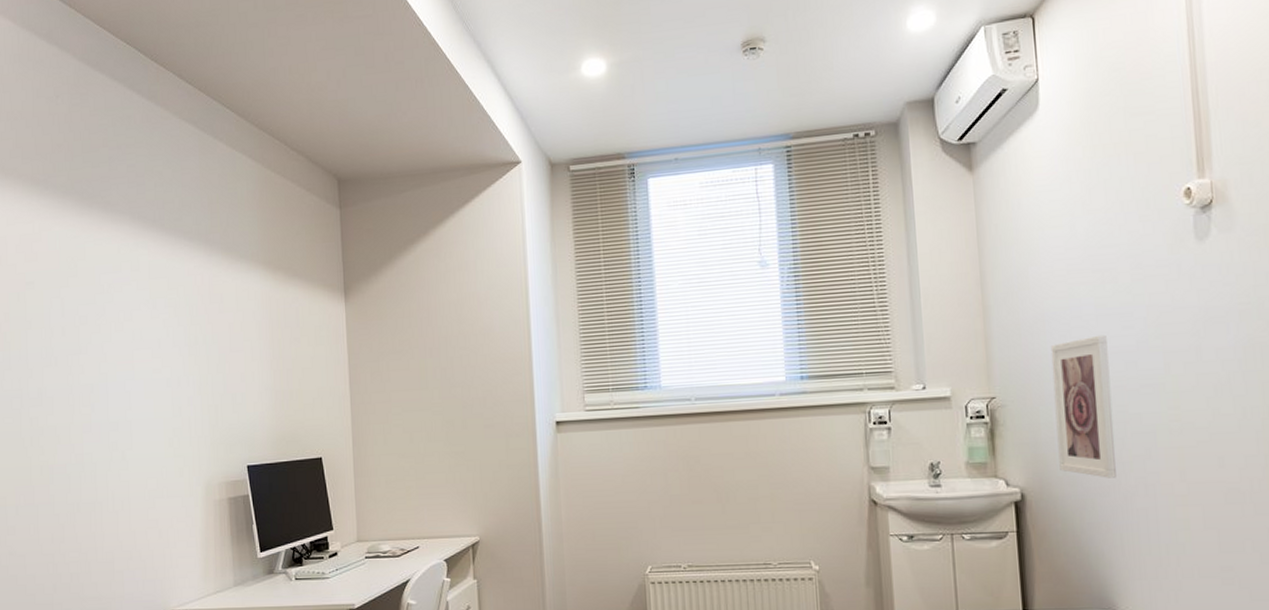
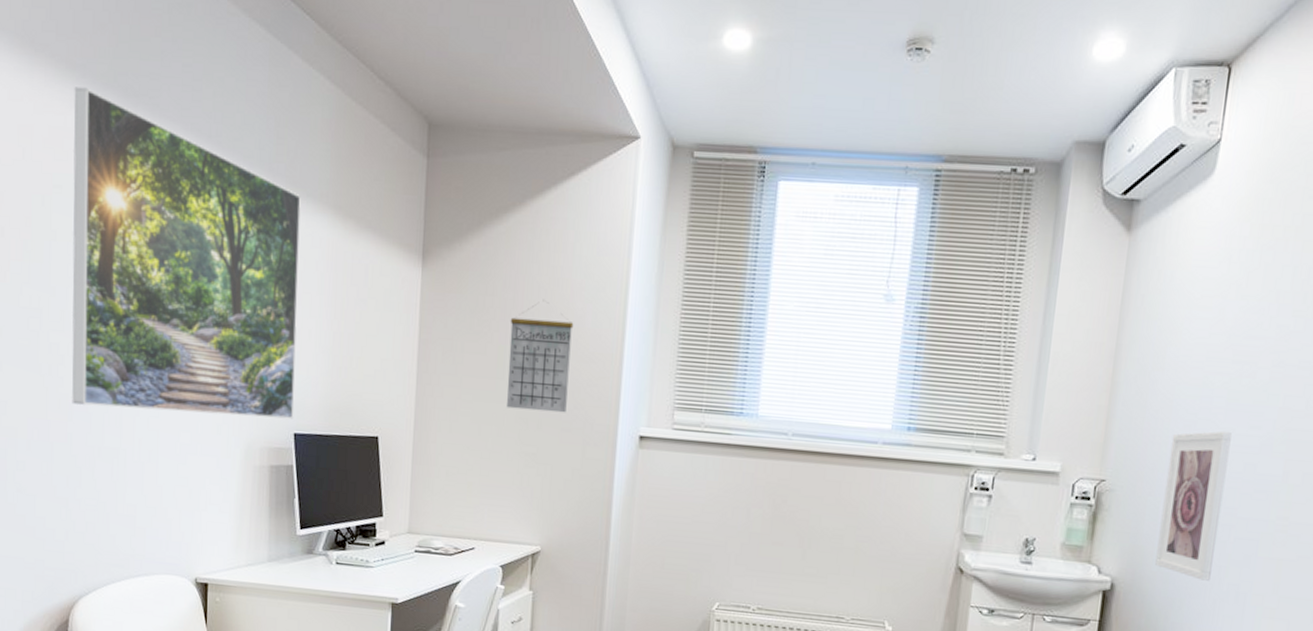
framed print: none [39,197,246,468] -> present [72,87,301,419]
calendar: none [427,313,487,414] -> present [506,299,574,413]

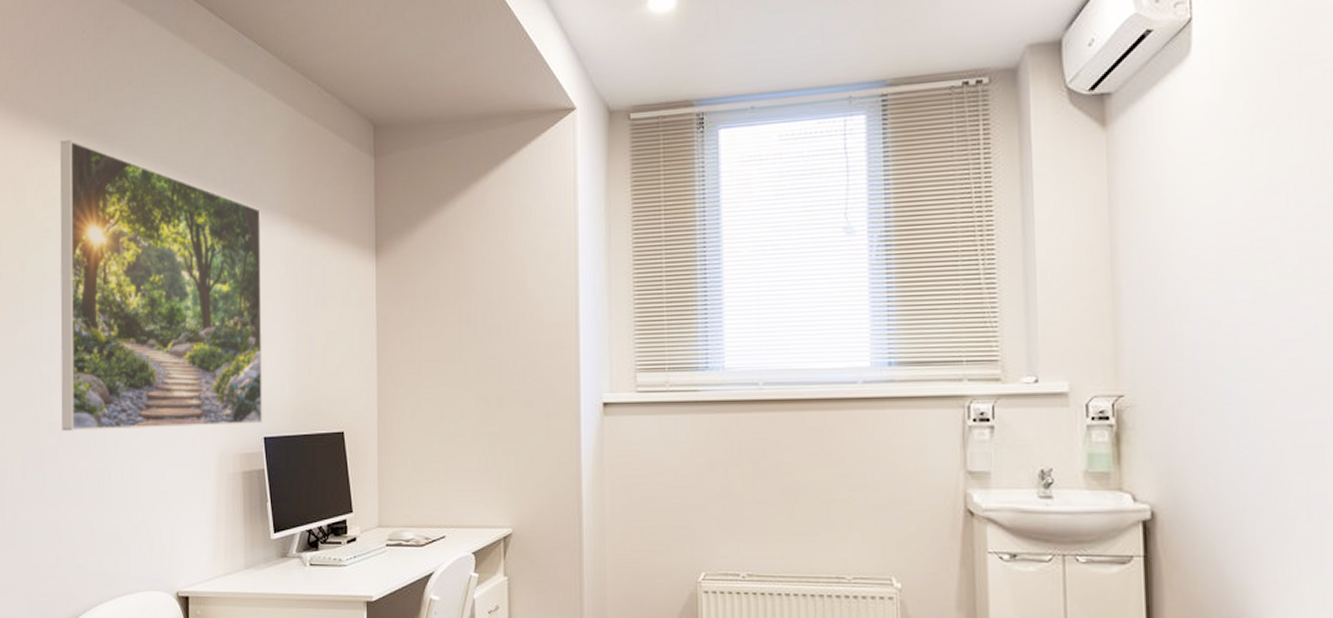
calendar: present [506,299,574,413] -> none [463,276,527,389]
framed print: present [1155,431,1232,581] -> none [1194,325,1272,498]

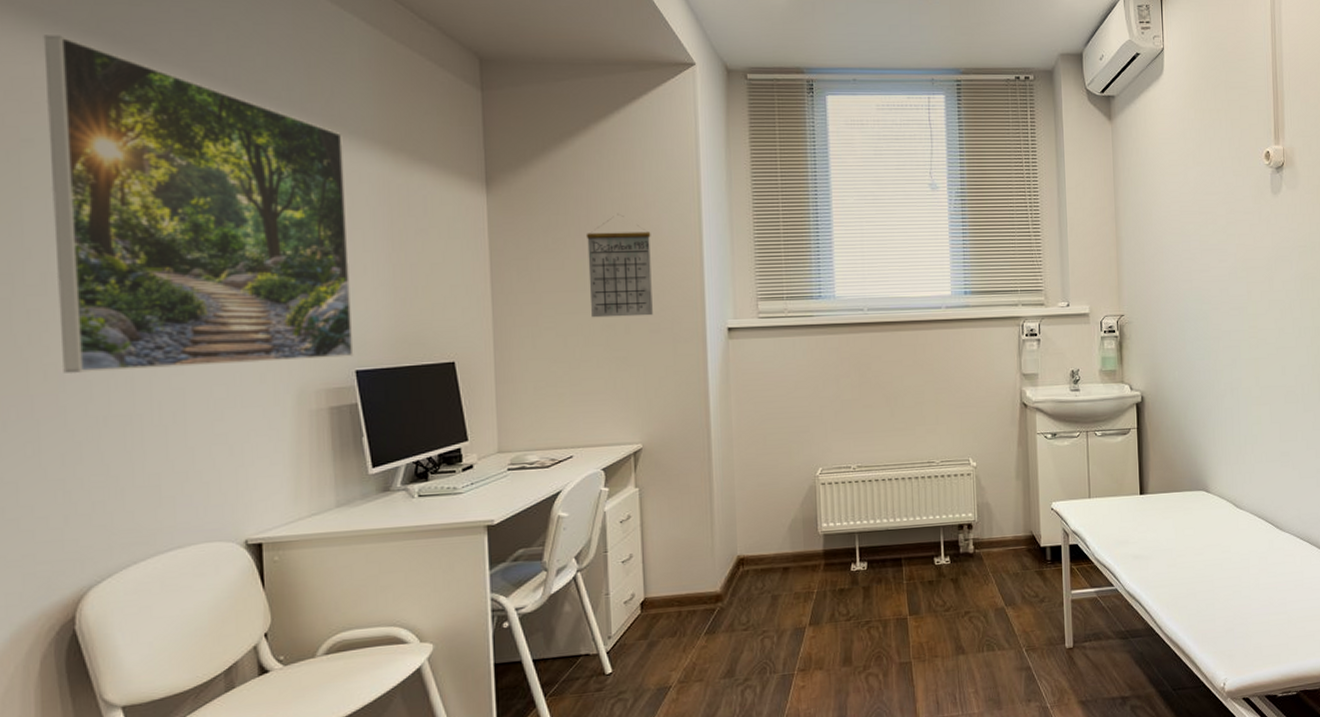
calendar: none [463,276,527,389] -> present [585,213,653,318]

